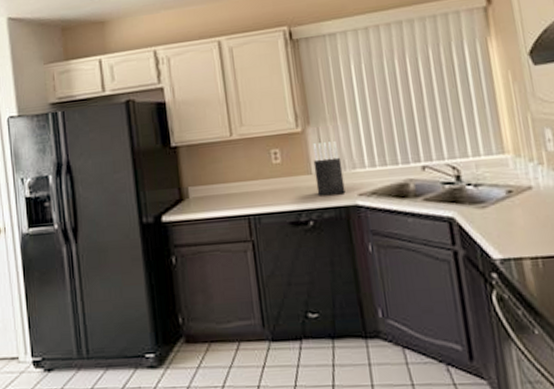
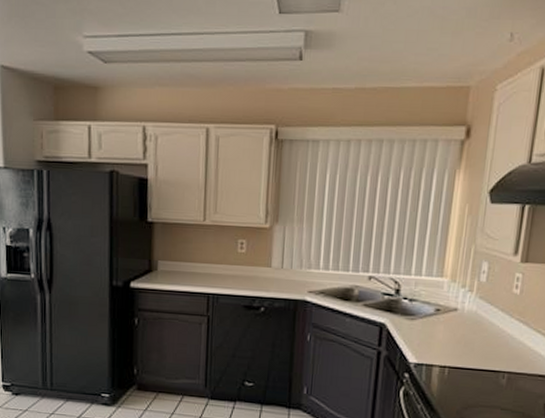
knife block: present [312,141,346,196] -> none [272,240,300,289]

